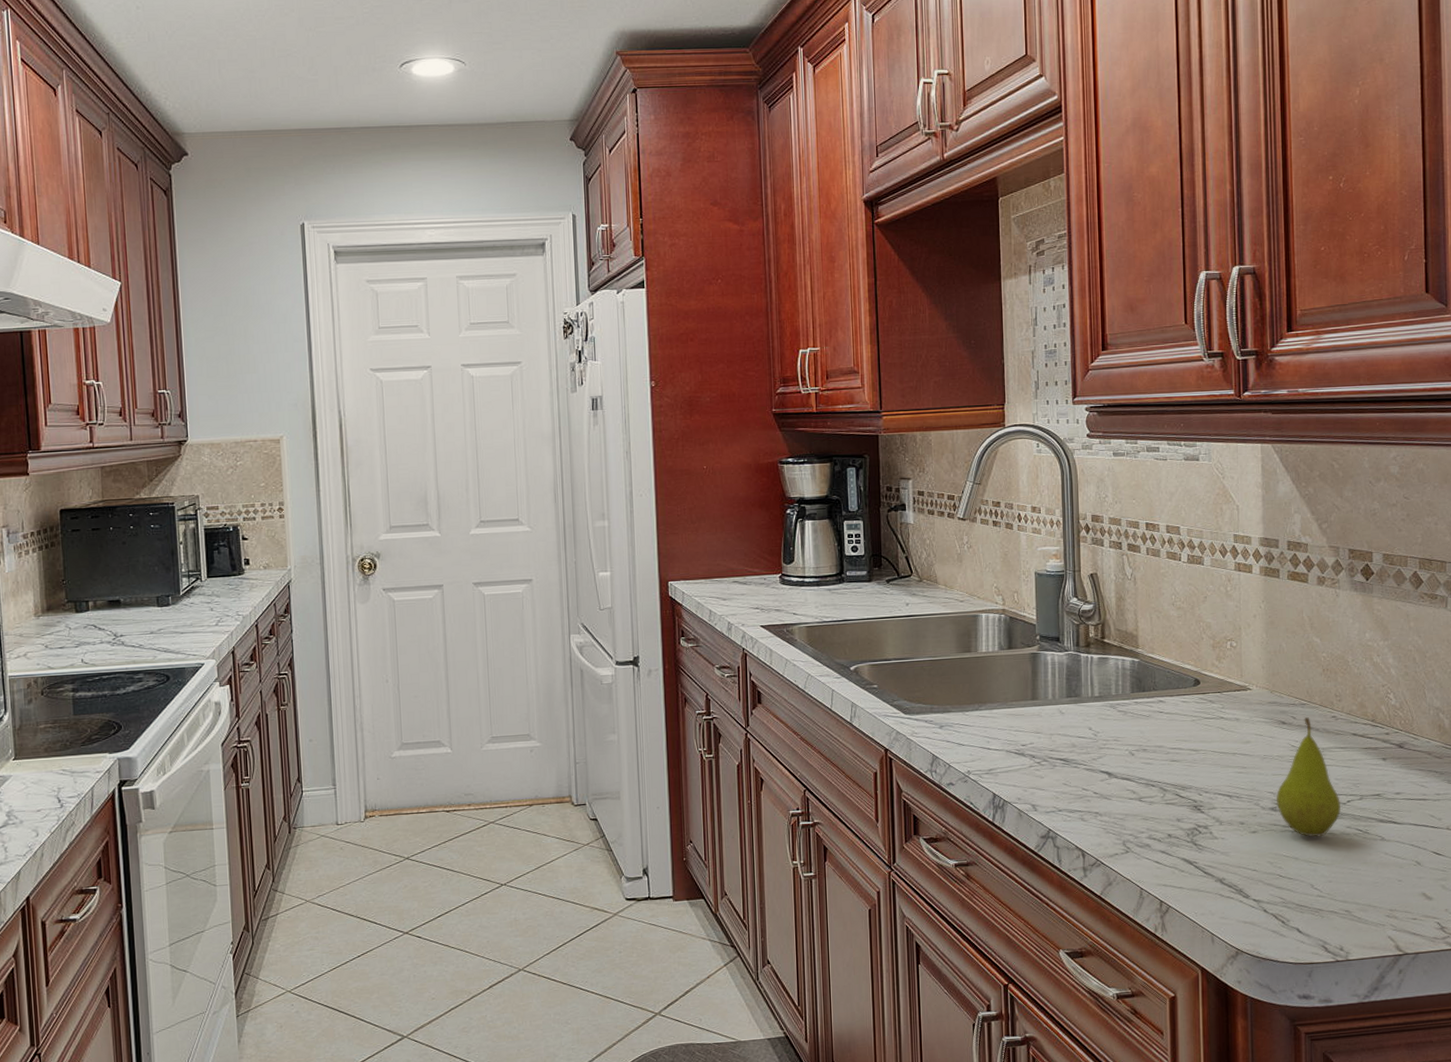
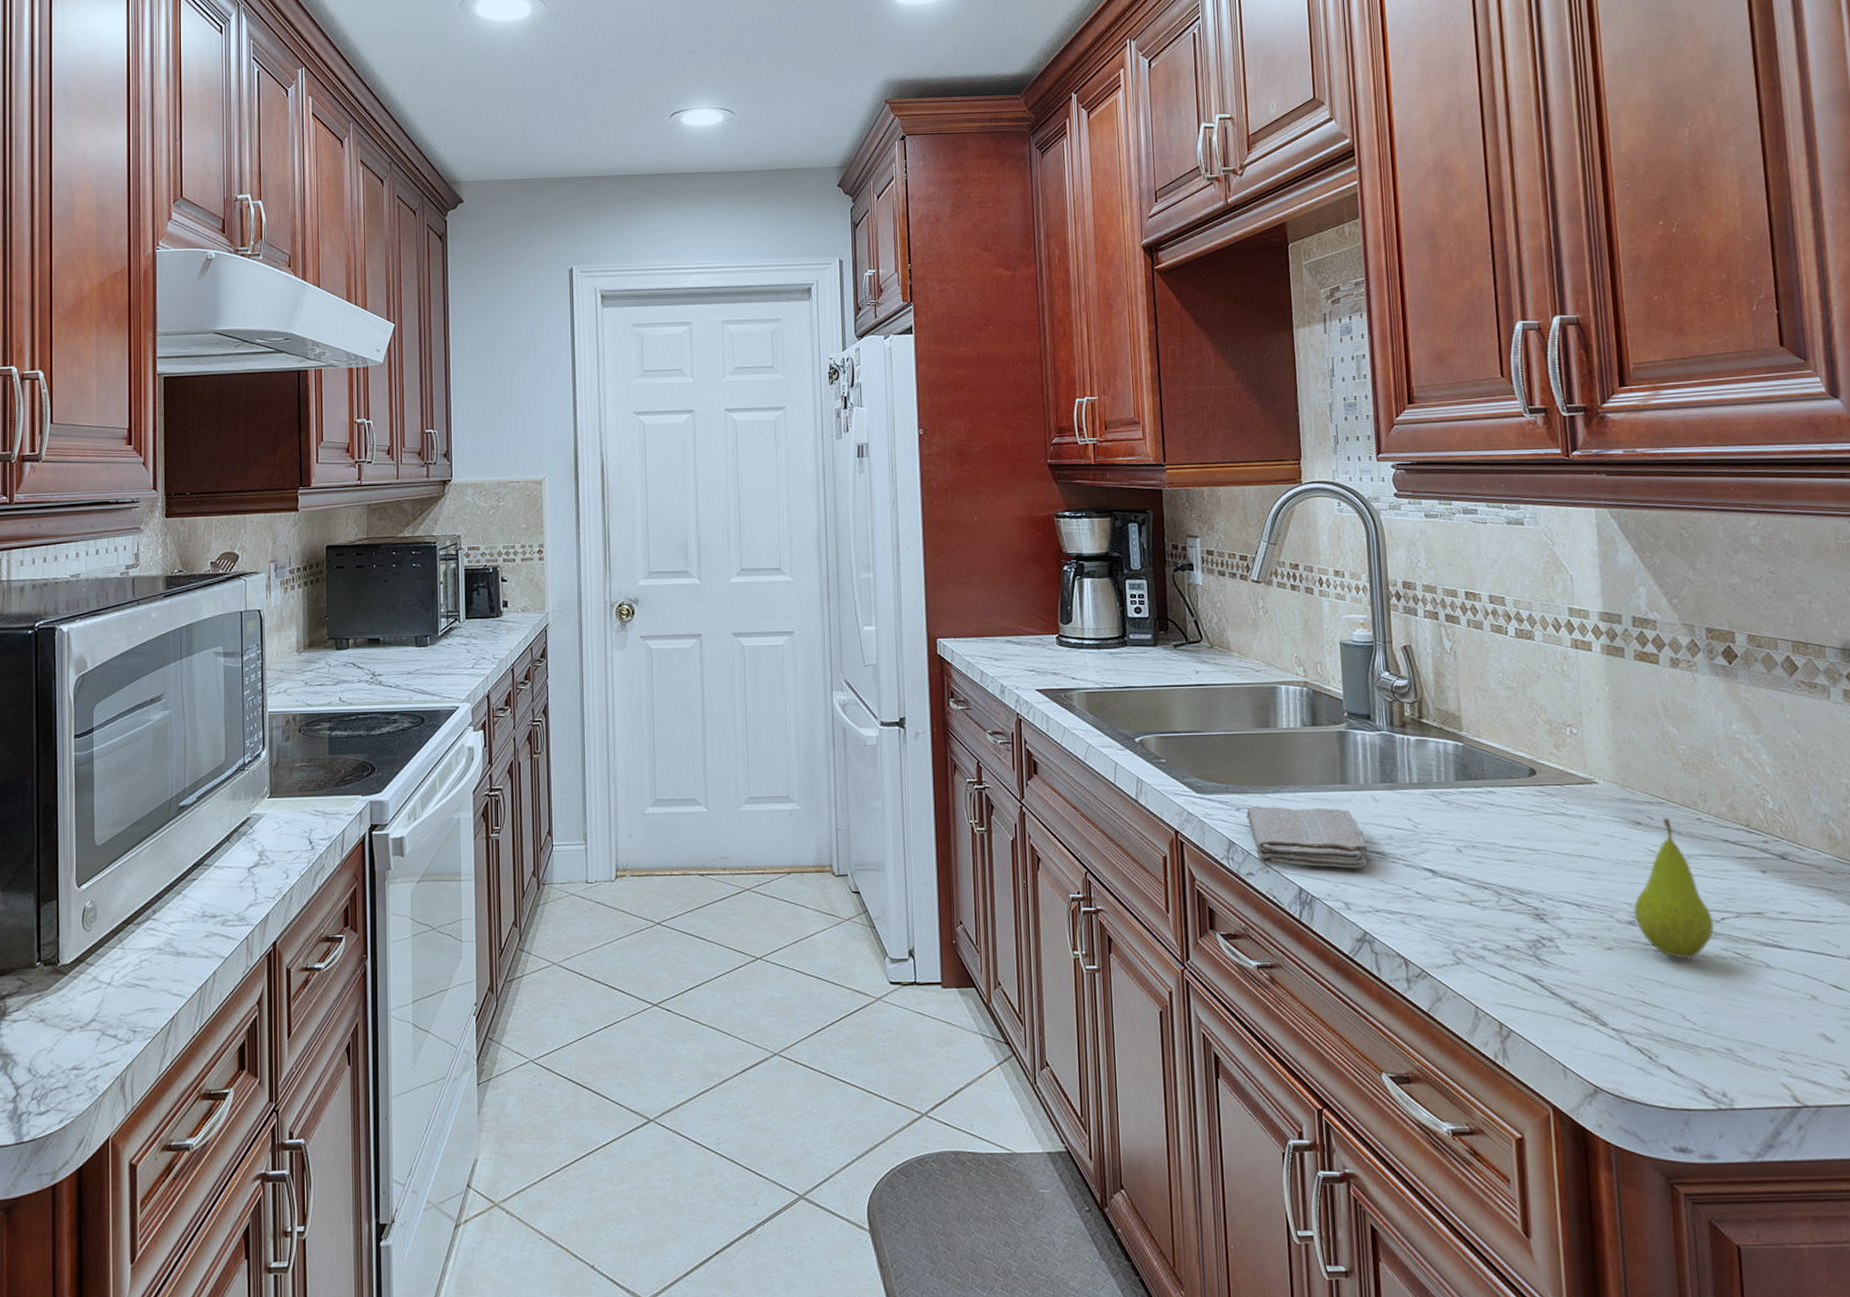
washcloth: none [948,722,1054,775] -> present [1246,806,1368,869]

